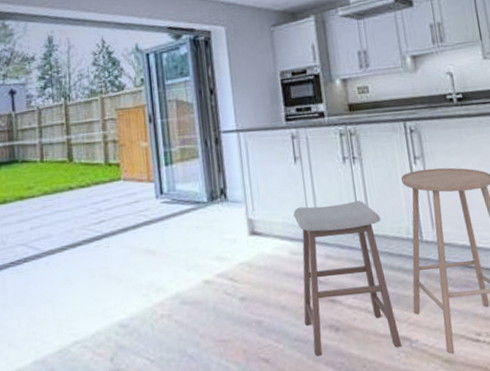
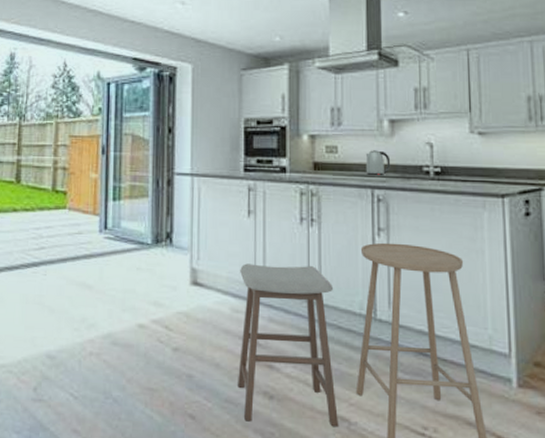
kettle: none [394,85,418,110] -> present [365,150,391,176]

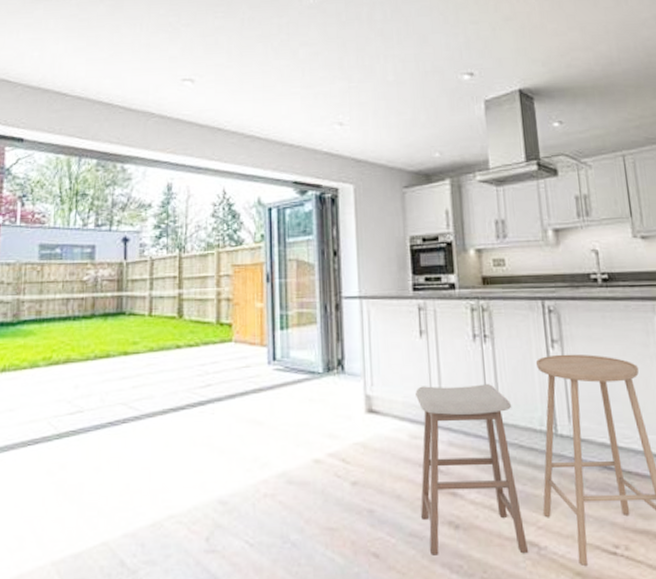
kettle: present [365,150,391,176] -> none [533,260,559,287]

